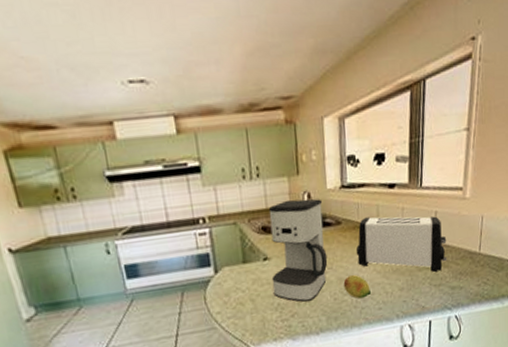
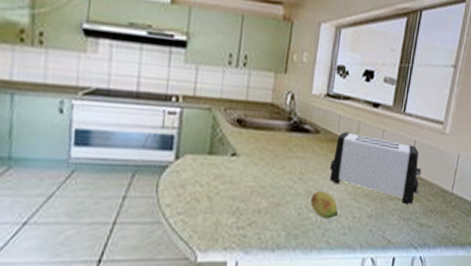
coffee maker: present [268,199,328,302] -> none [234,96,305,211]

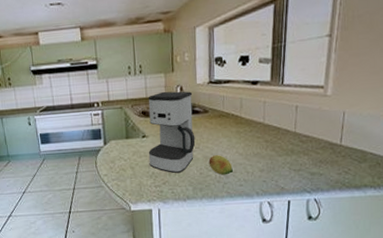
coffee maker: none [234,96,305,211] -> present [148,91,196,173]
toaster: present [329,132,422,204] -> none [220,108,307,158]

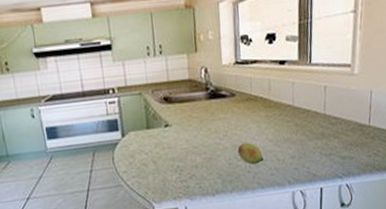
coffee maker: present [148,91,196,173] -> none [169,73,223,166]

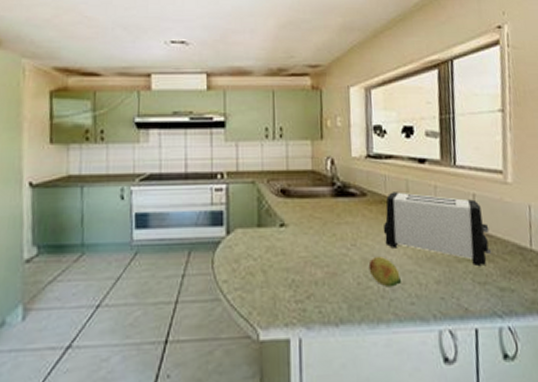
toaster: none [249,90,337,142] -> present [383,192,492,265]

